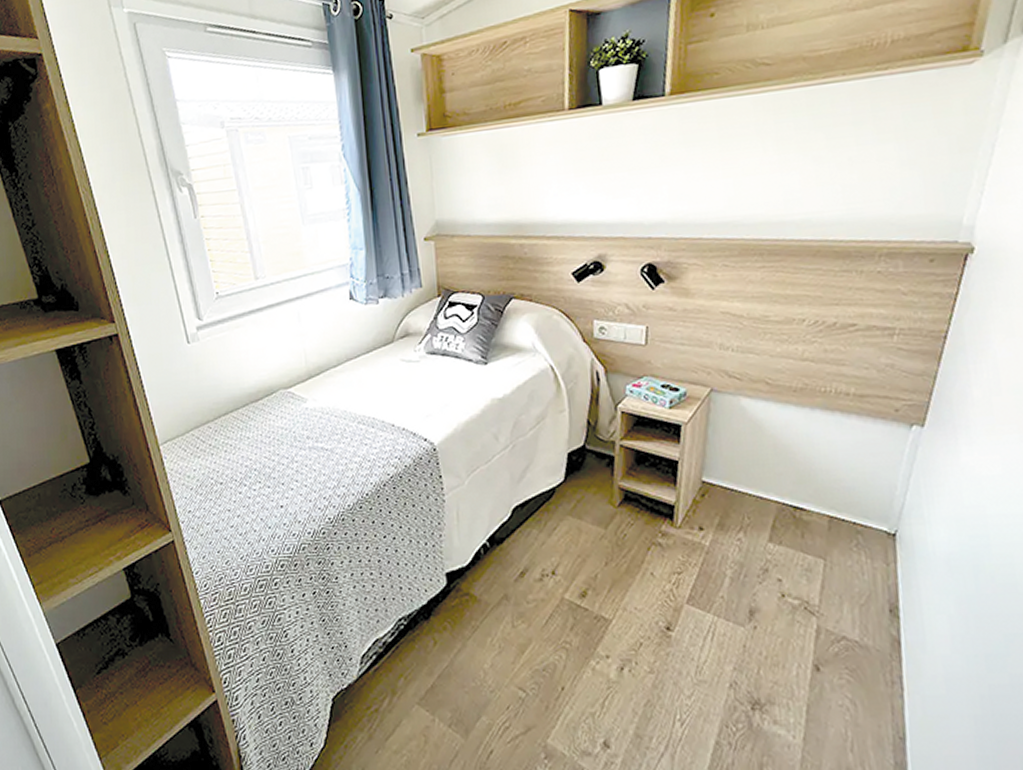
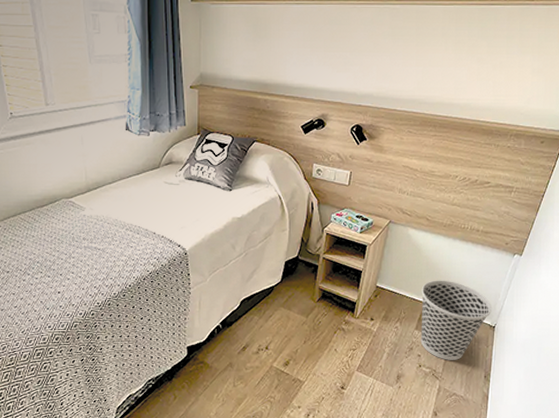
wastebasket: none [770,468,888,587] -> present [420,280,492,360]

